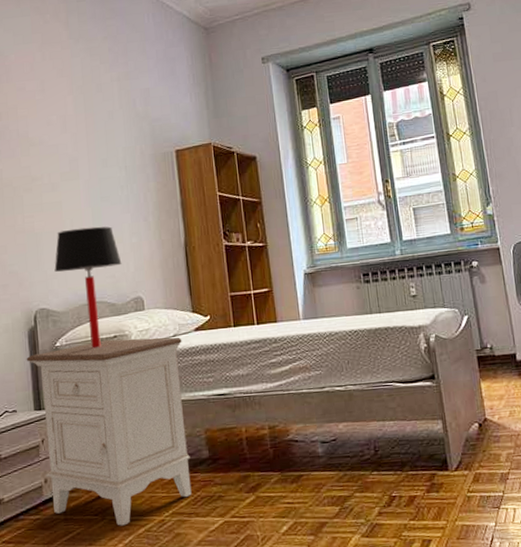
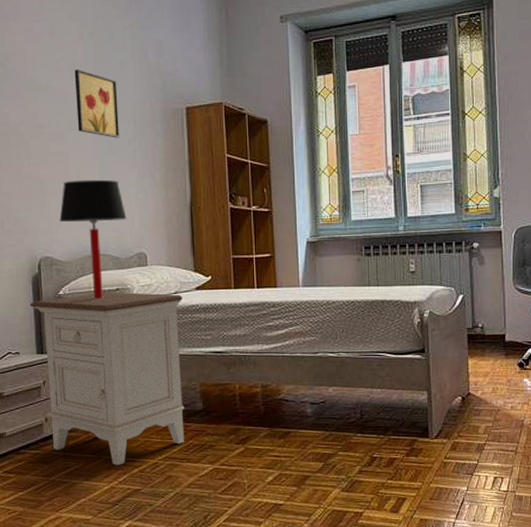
wall art: none [65,121,112,186] -> present [74,69,120,138]

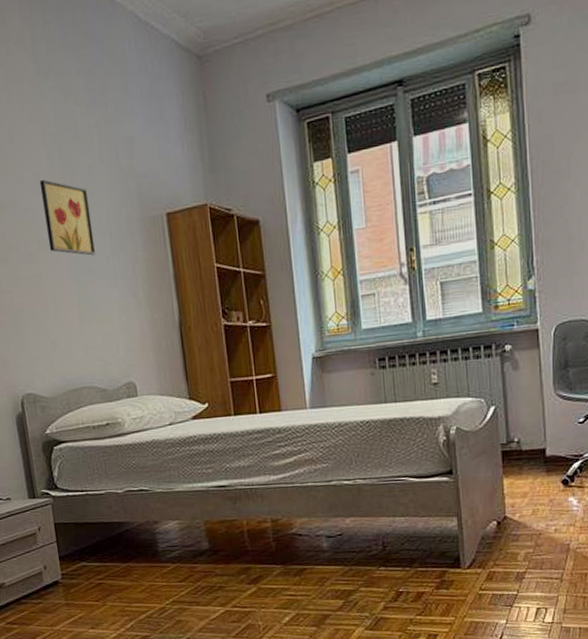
nightstand: present [29,292,185,465] -> none [16,425,192,612]
table lamp: present [59,179,127,299] -> none [38,303,111,437]

